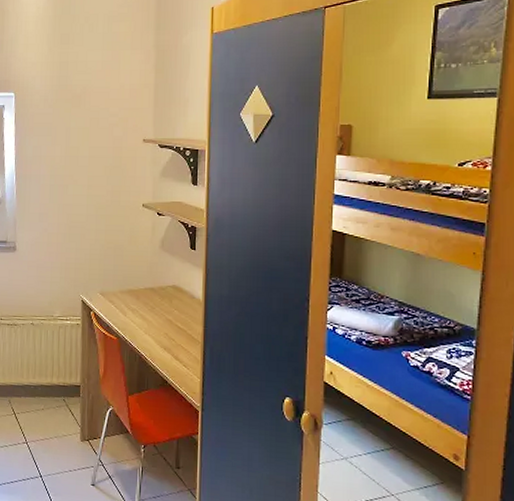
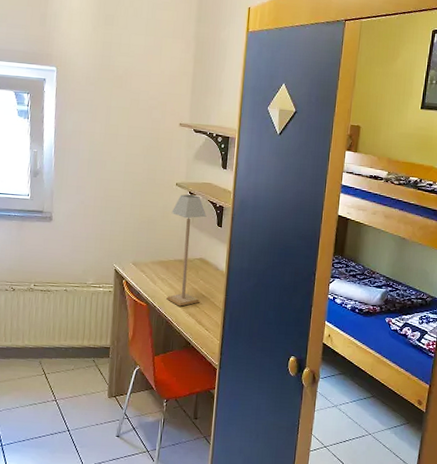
table lamp: none [138,215,178,340] -> present [166,194,207,307]

